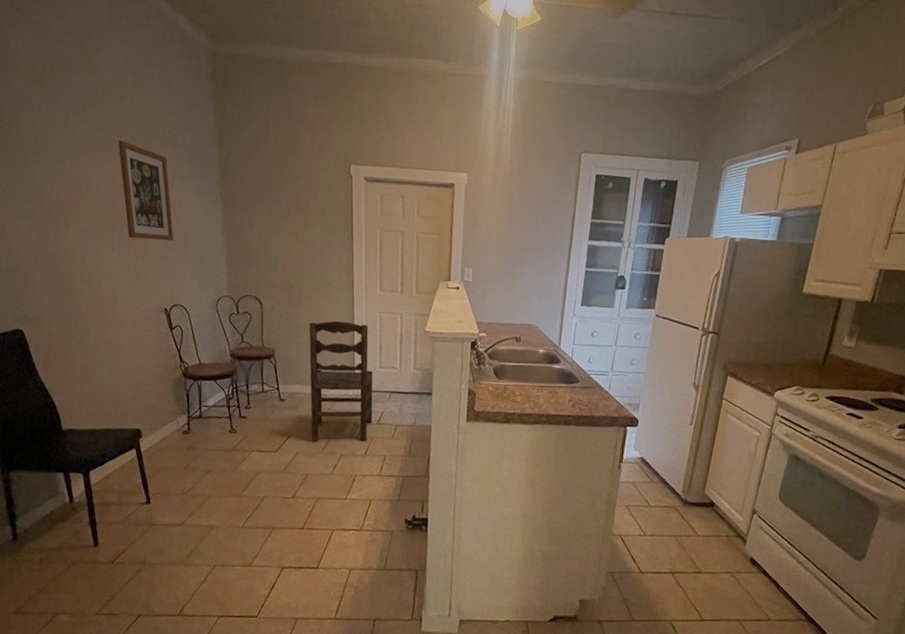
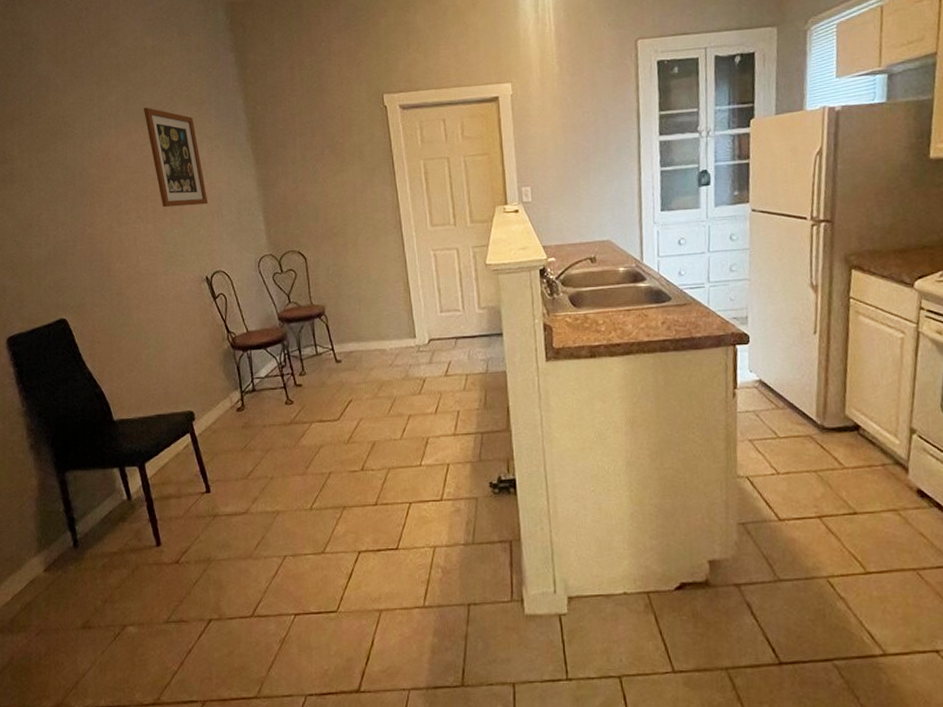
dining chair: present [309,320,373,441] -> none [358,265,439,404]

